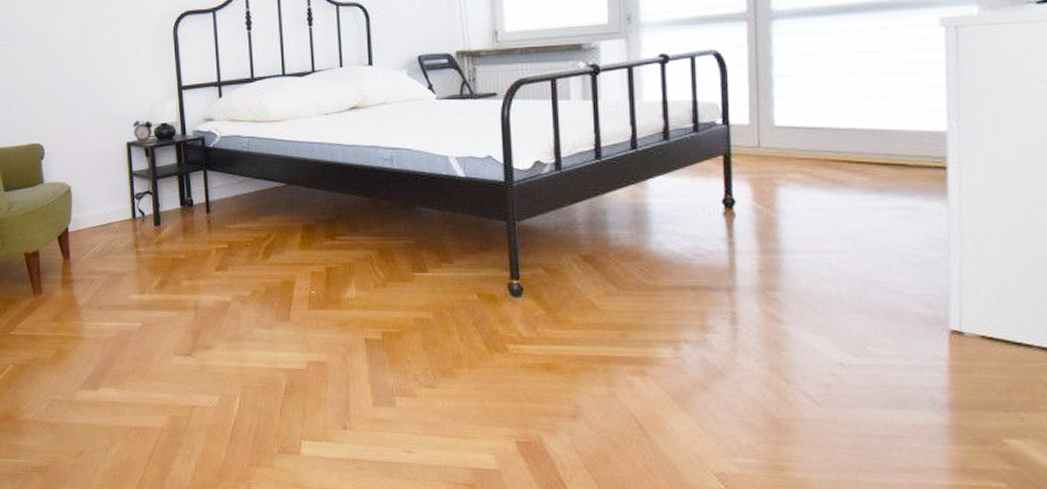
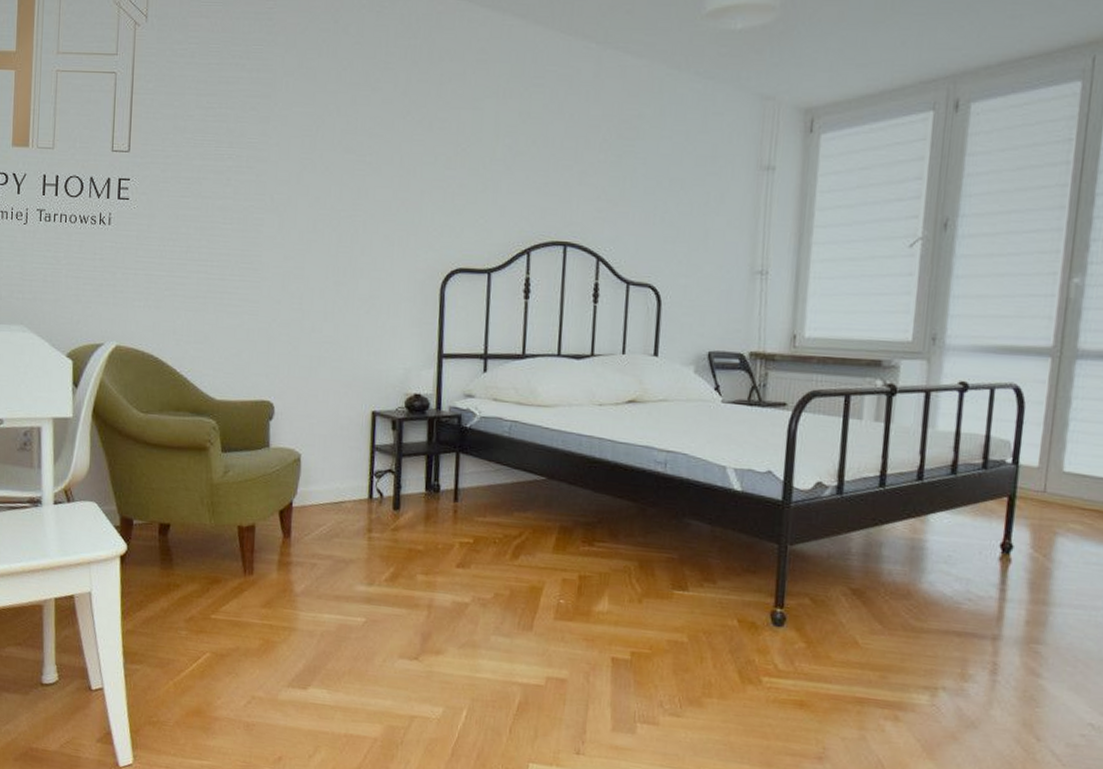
alarm clock: present [132,118,154,144] -> none [378,385,404,416]

